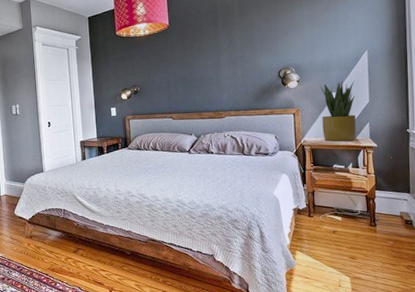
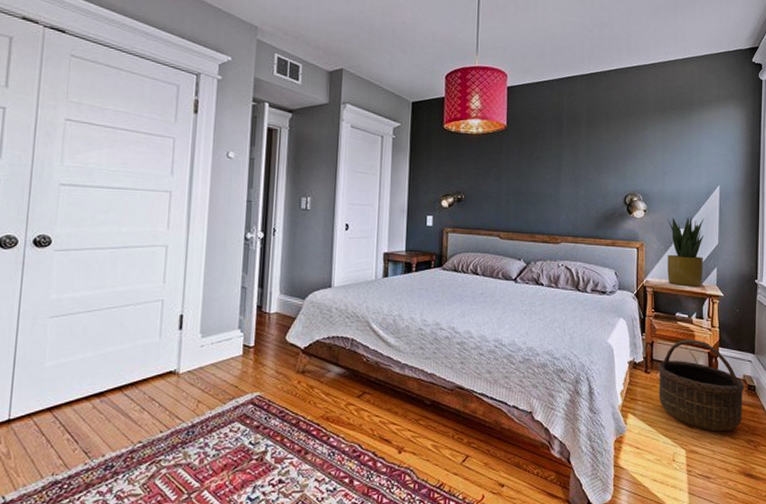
basket: none [320,186,402,261] -> present [658,339,745,432]

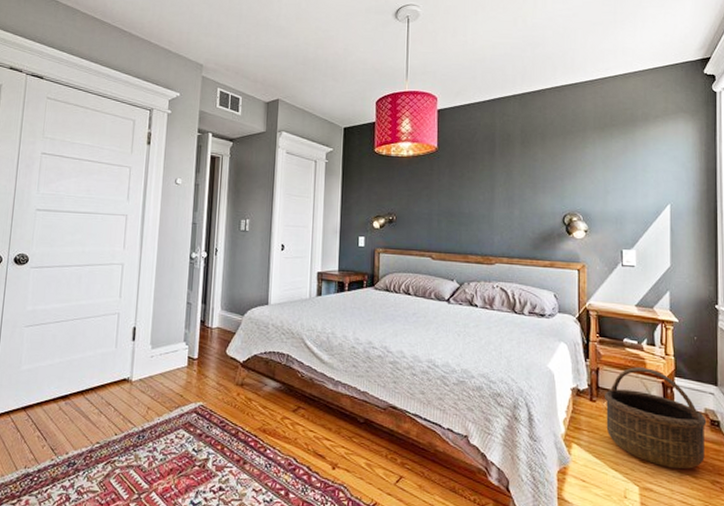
planter: present [667,217,705,286] -> none [611,237,654,311]

